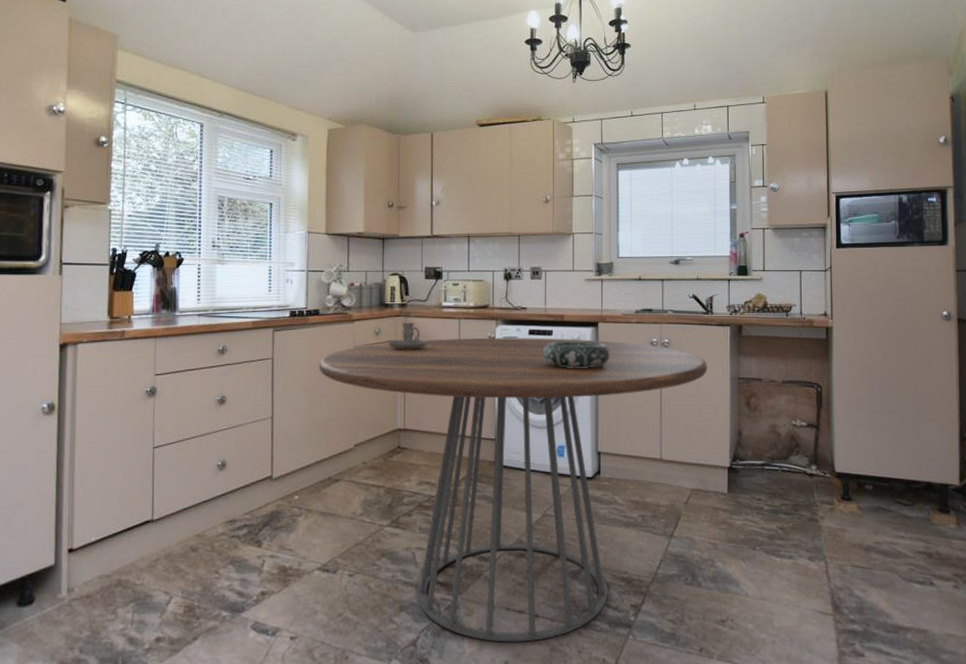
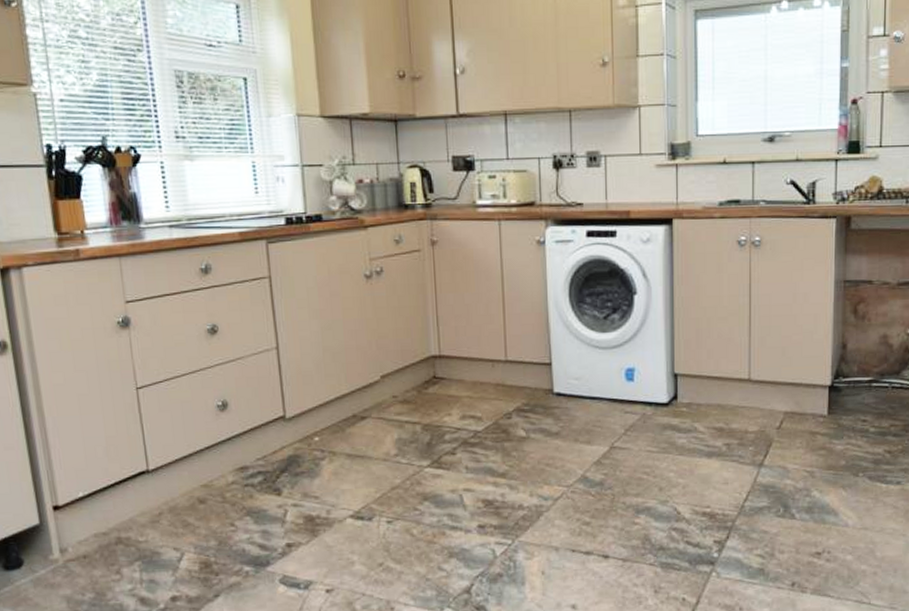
dining table: present [319,337,708,642] -> none [328,240,807,586]
candle holder: present [388,323,428,350] -> none [411,227,462,261]
decorative bowl: present [542,341,609,368] -> none [604,242,687,276]

